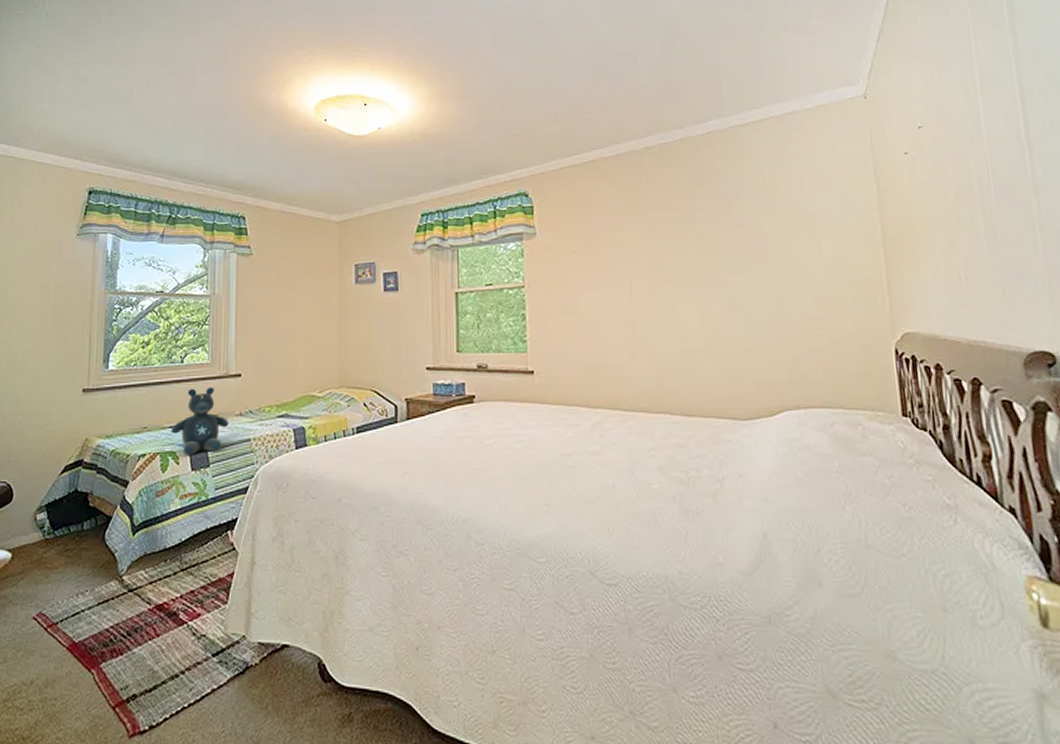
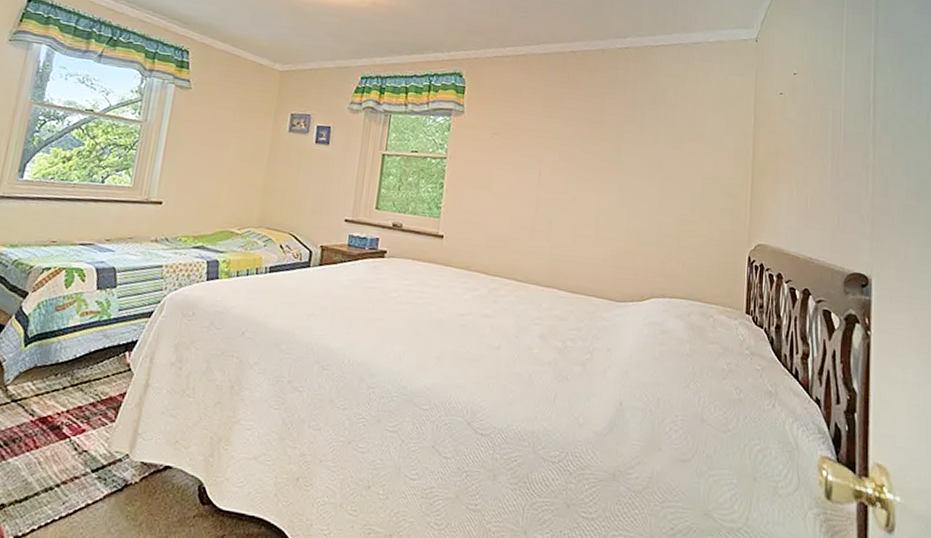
stuffed bear: present [170,386,229,455] -> none [80,209,143,274]

